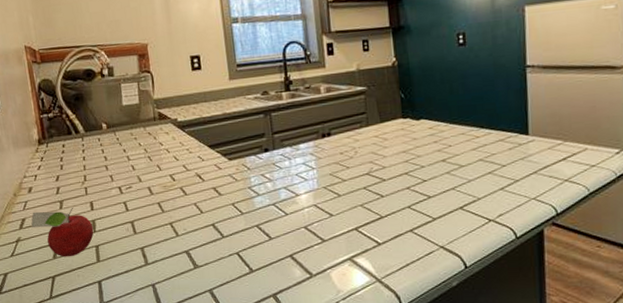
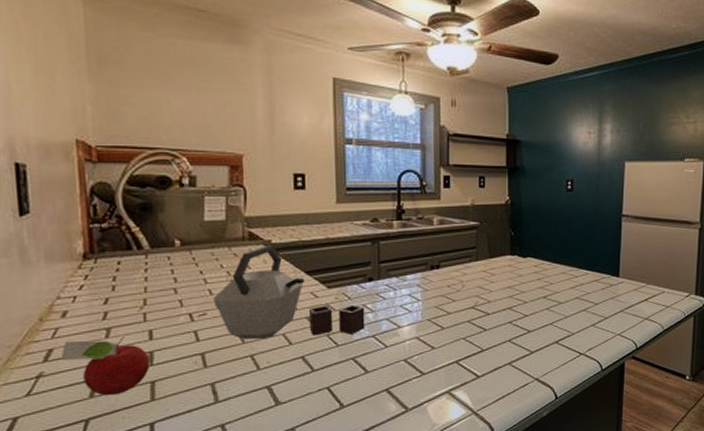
kettle: none [136,123,266,209] -> present [213,245,365,339]

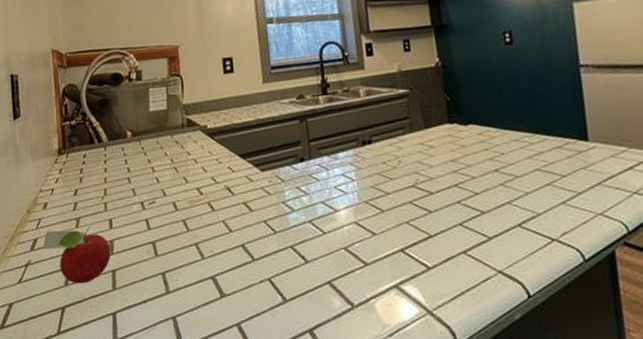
kettle: present [213,245,365,339] -> none [160,130,301,227]

